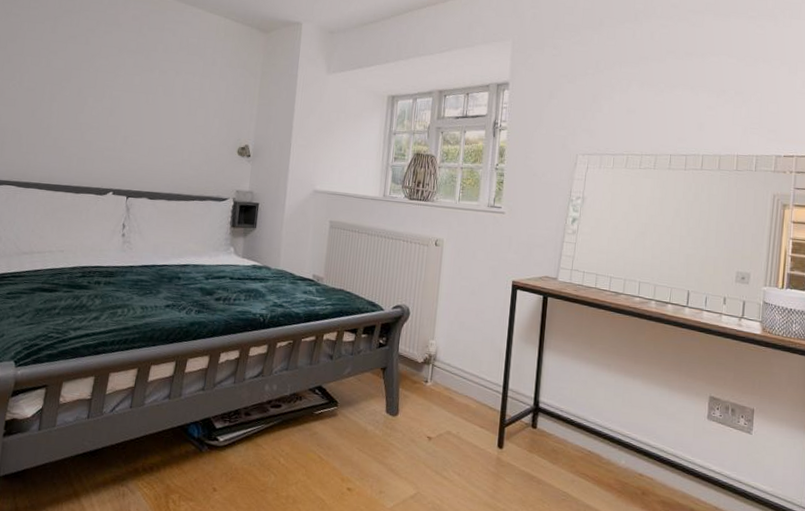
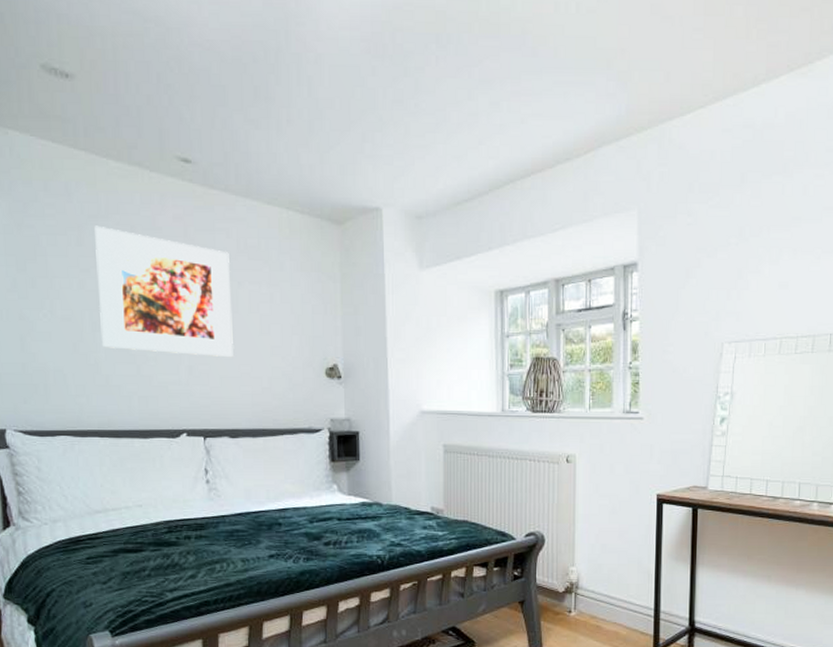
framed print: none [56,18,173,133] -> present [95,225,233,358]

